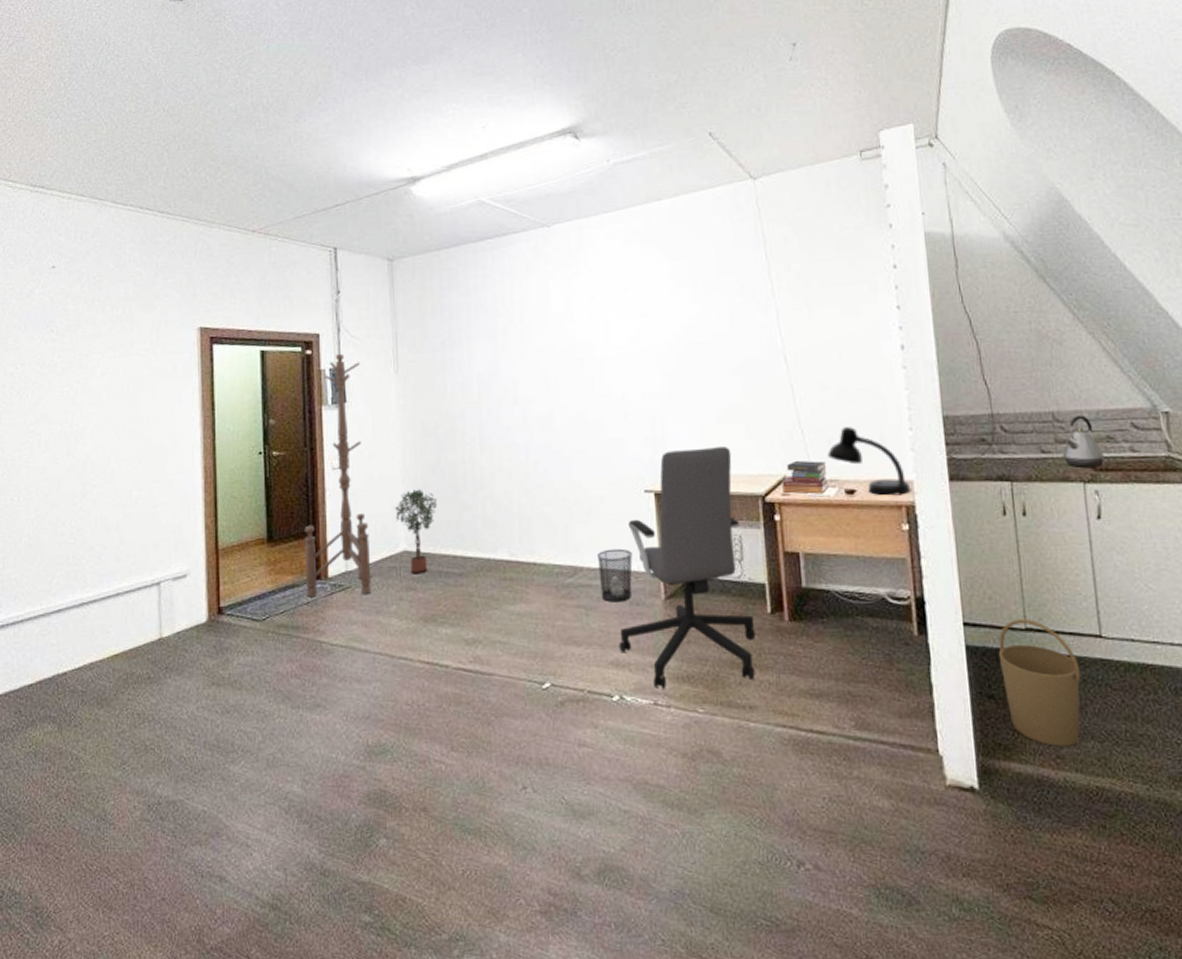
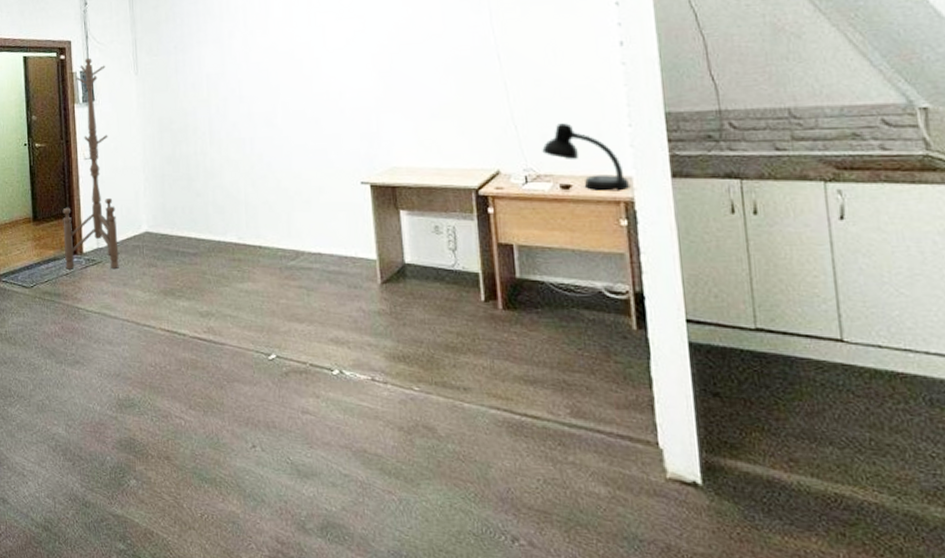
potted tree: present [394,489,438,574] -> none [136,178,174,253]
waste bin: present [598,548,633,602] -> none [318,235,350,285]
office chair: present [618,446,756,689] -> none [338,142,470,366]
books: present [782,460,829,494] -> none [495,155,543,189]
bucket: present [998,619,1081,747] -> none [724,319,818,450]
kettle: present [1062,415,1105,468] -> none [800,112,850,166]

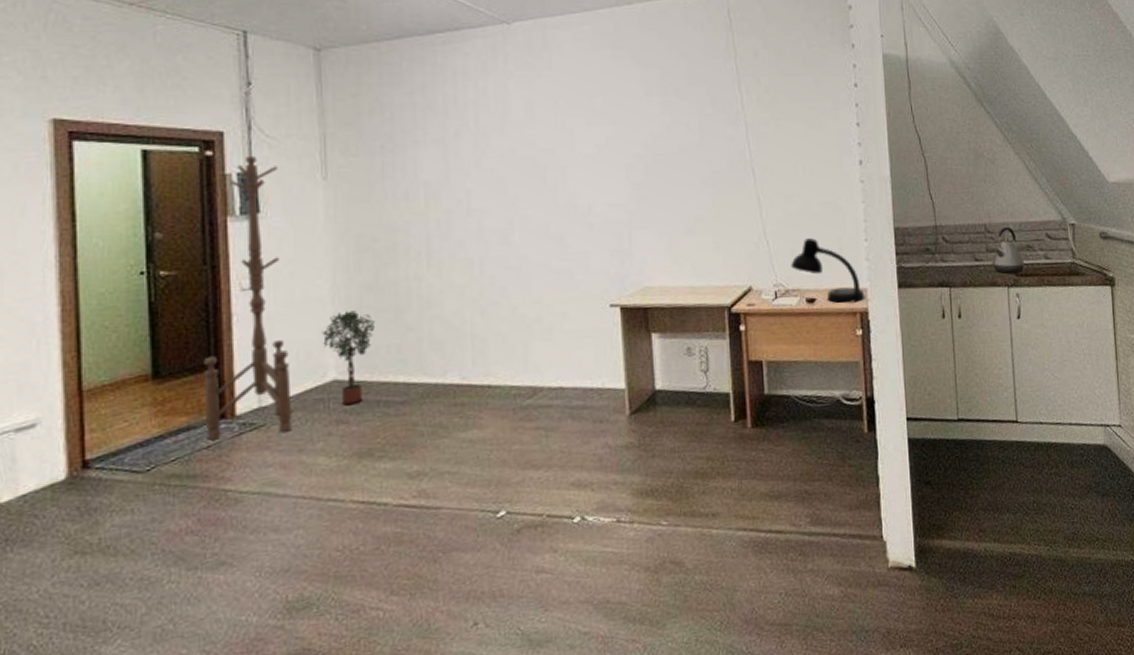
potted tree: none [136,178,174,253] -> present [321,310,376,406]
kettle: none [800,112,850,166] -> present [992,227,1025,274]

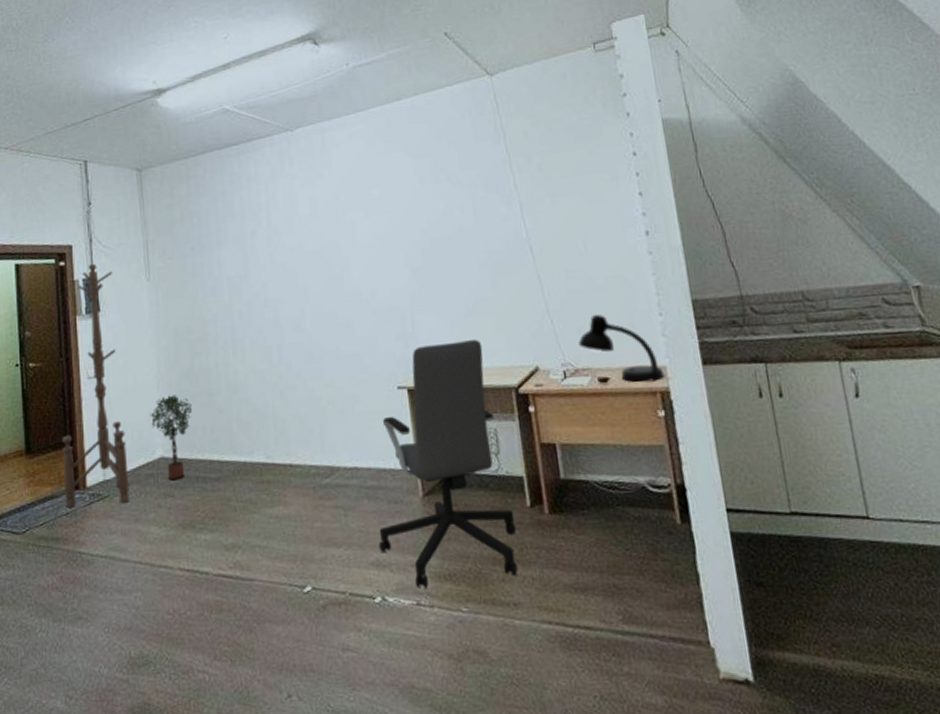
office chair: none [580,259,719,506] -> present [378,339,518,588]
kettle: present [992,227,1025,274] -> none [815,293,858,346]

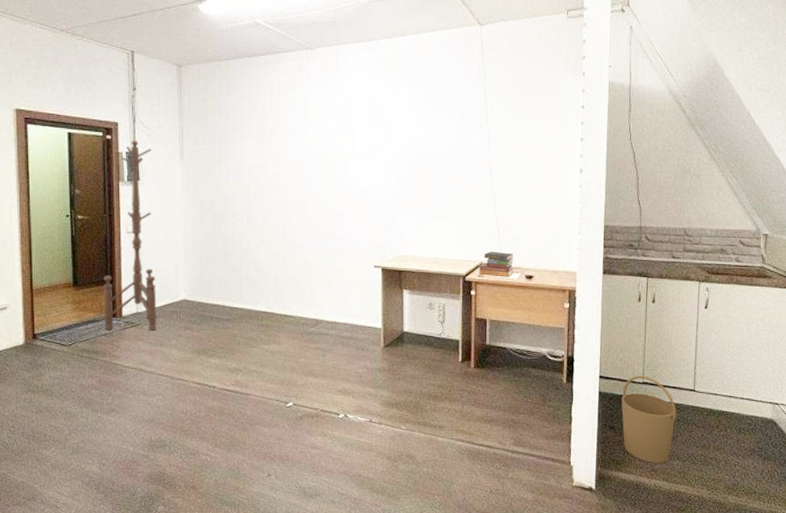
potted tree: present [150,395,193,481] -> none [176,253,212,318]
office chair: present [378,339,518,588] -> none [346,236,449,411]
books: none [534,350,582,384] -> present [479,251,514,277]
desk lamp: present [578,315,665,383] -> none [515,229,574,282]
bucket: none [763,502,855,634] -> present [621,376,677,463]

